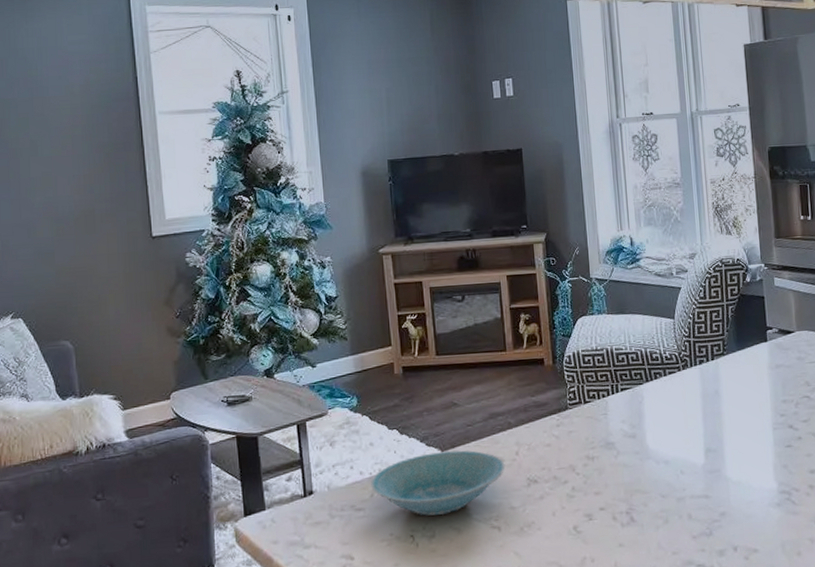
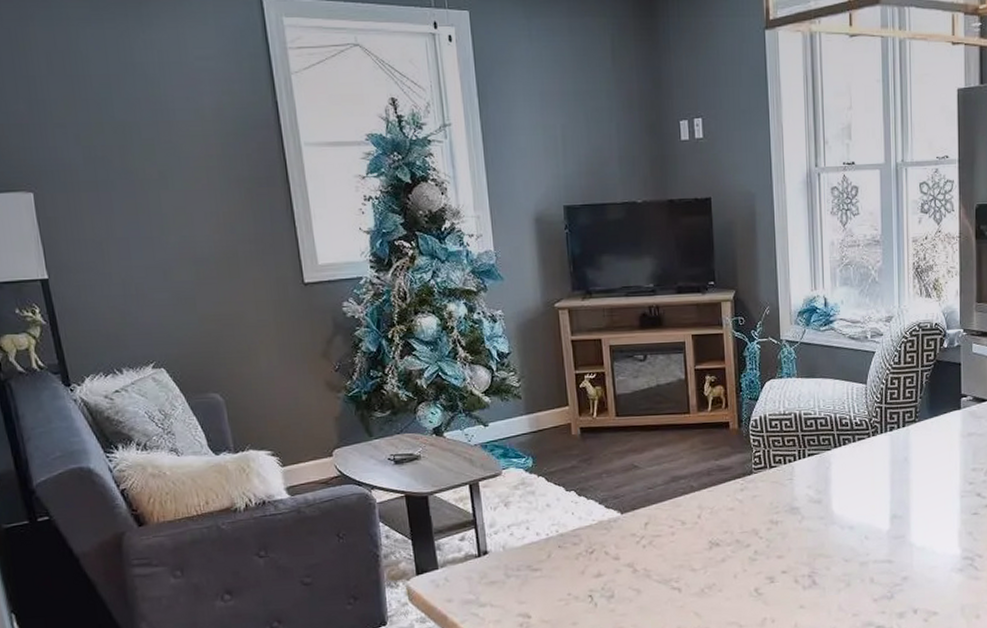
bowl: present [371,450,505,516] -> none [547,512,687,577]

